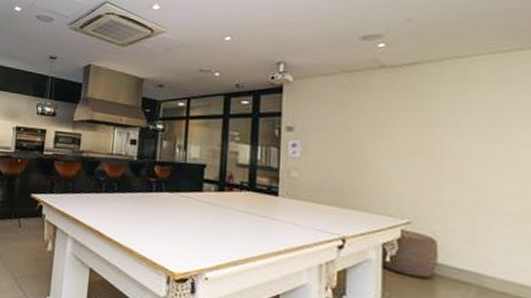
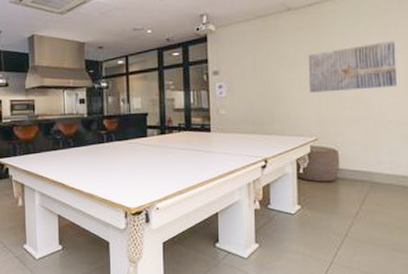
wall art: none [402,116,516,172] -> present [308,41,397,93]

